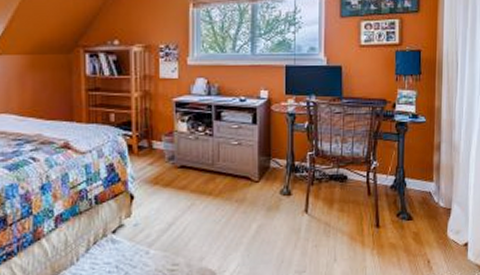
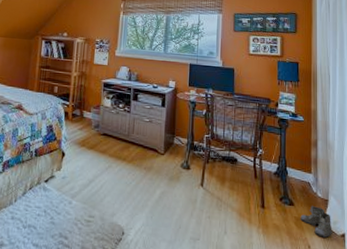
boots: none [419,217,458,250] -> present [300,206,336,240]

